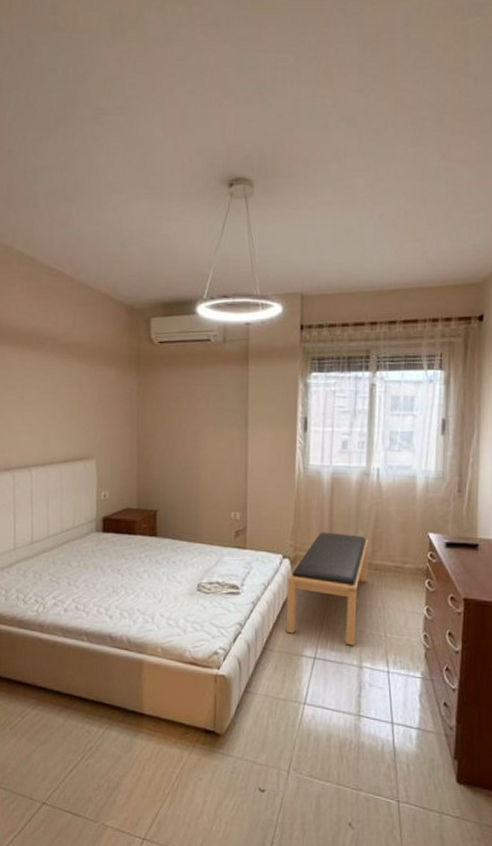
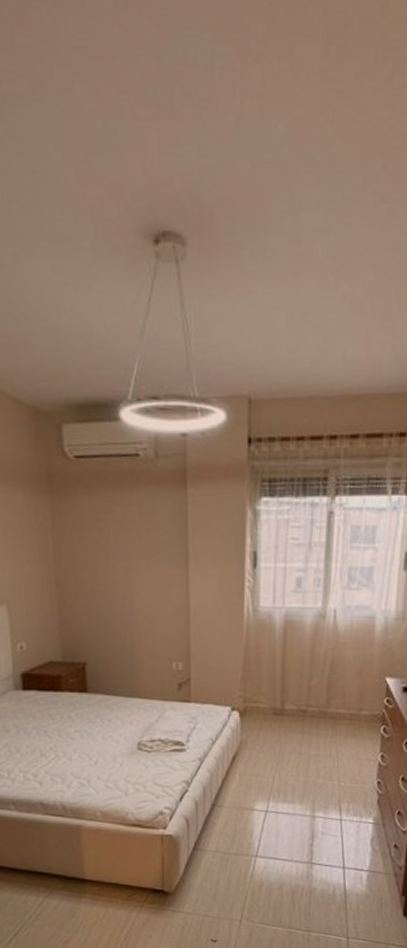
bench: present [285,532,368,646] -> none [235,680,323,797]

